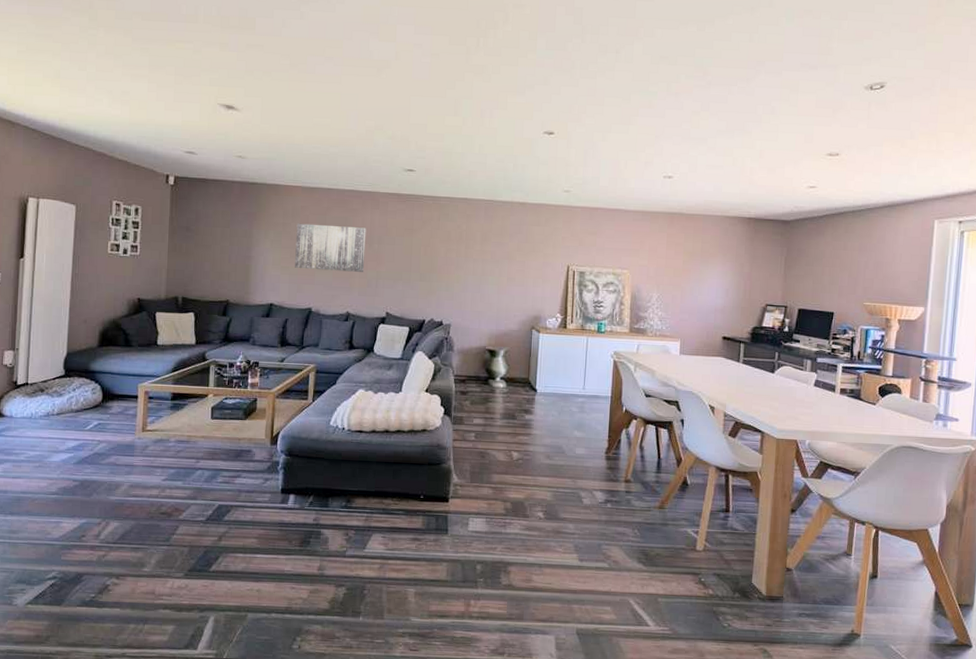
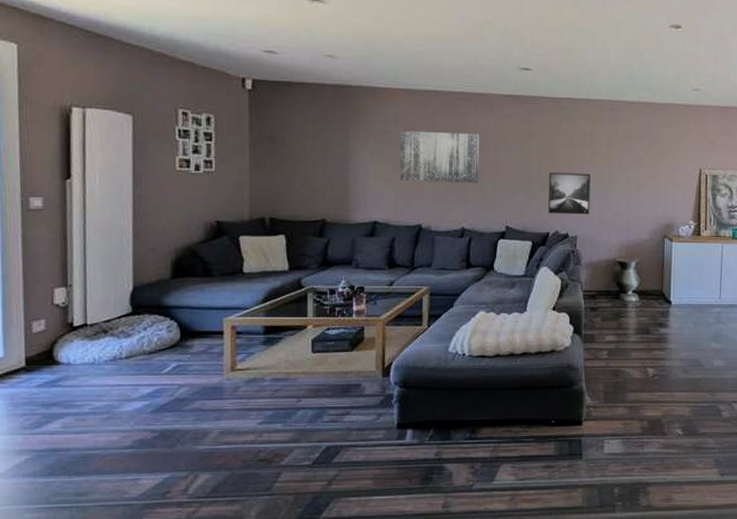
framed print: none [425,265,465,305] -> present [548,173,590,215]

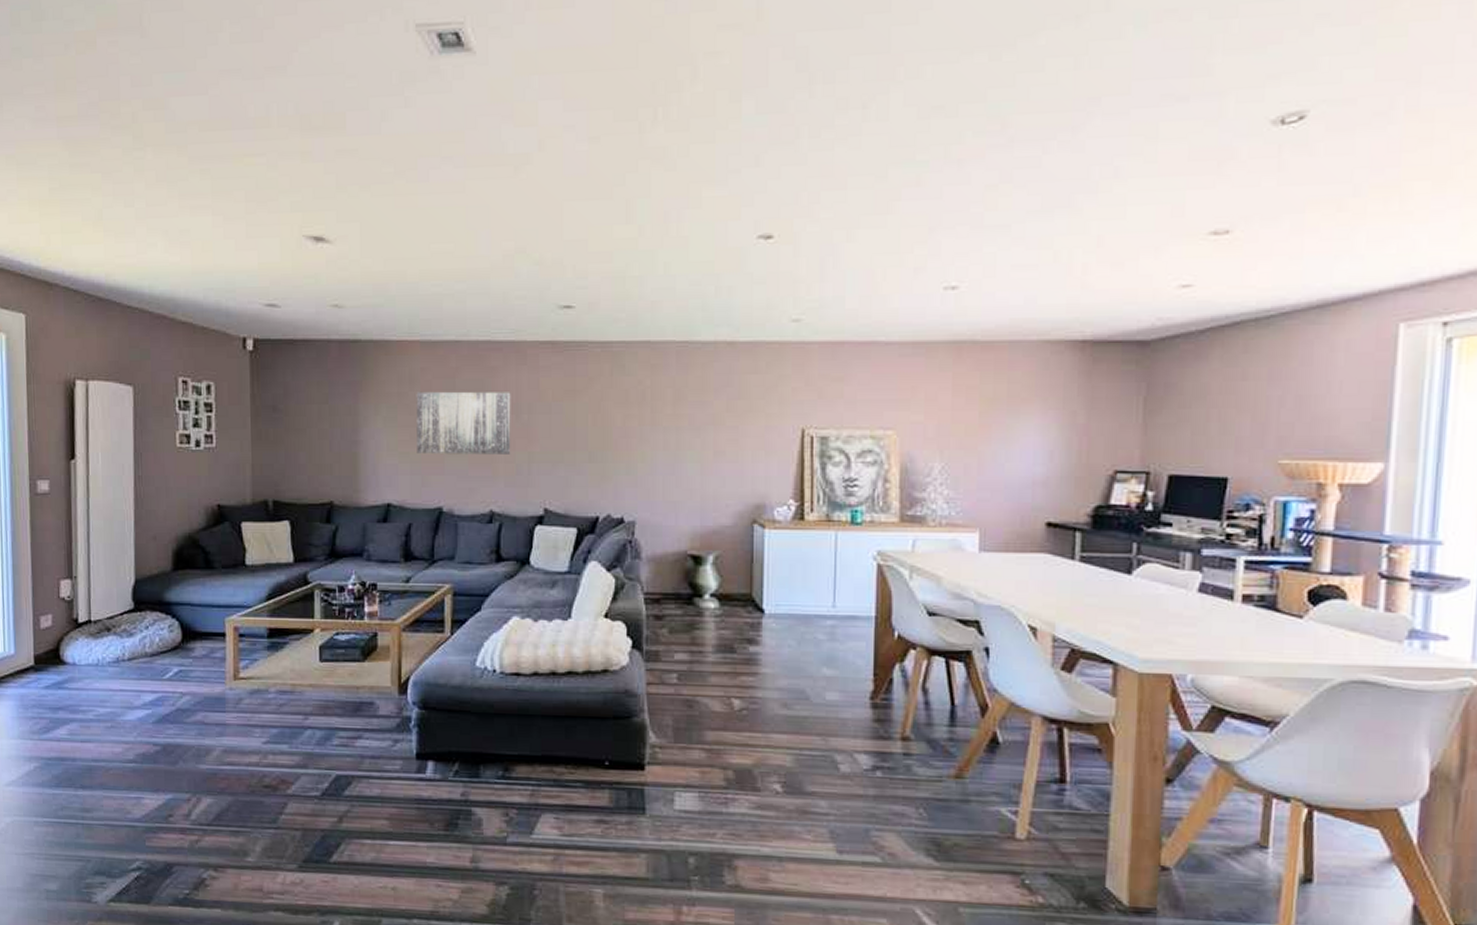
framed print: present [548,173,590,215] -> none [598,439,652,493]

